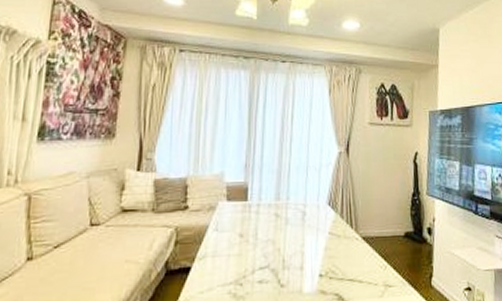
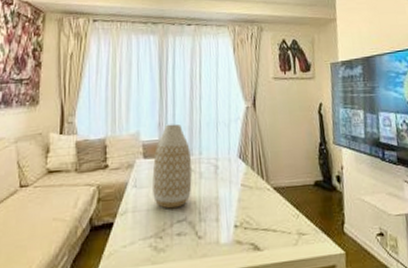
vase: none [235,166,277,255] -> present [152,124,192,209]

